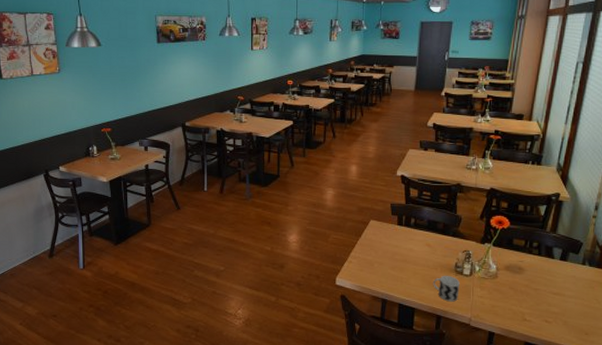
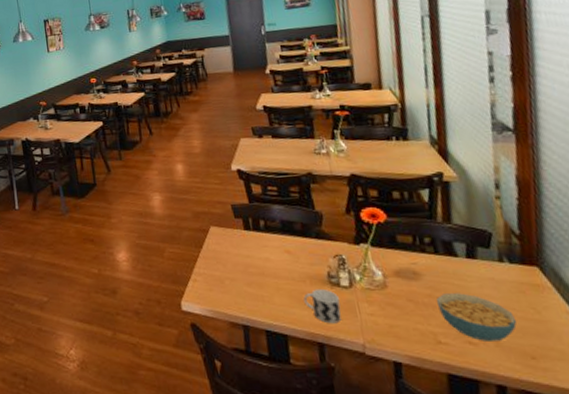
cereal bowl: none [531,285,583,321] -> present [436,293,517,341]

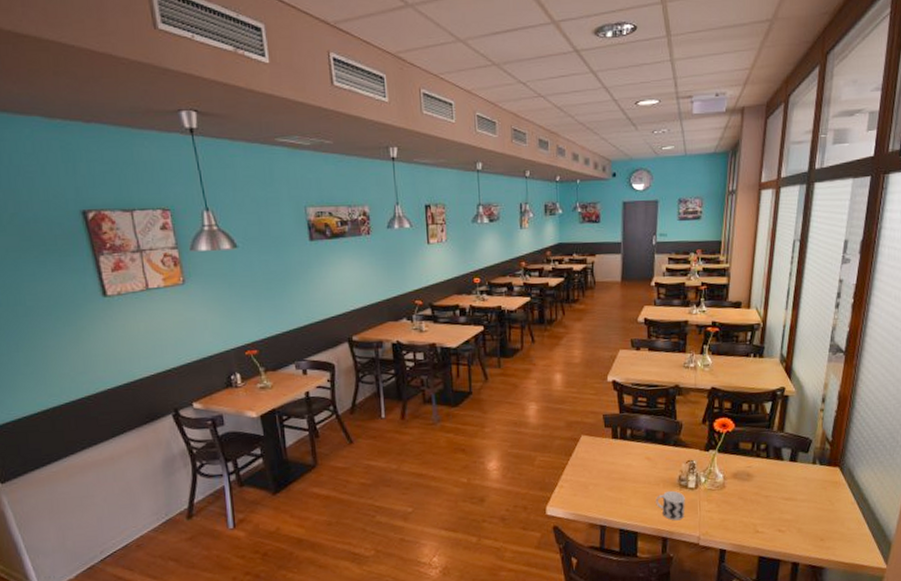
cereal bowl: present [436,293,517,341] -> none [761,490,816,529]

